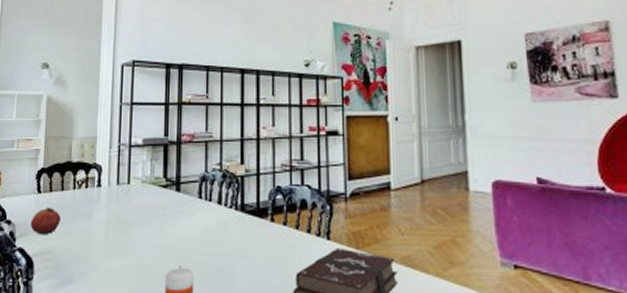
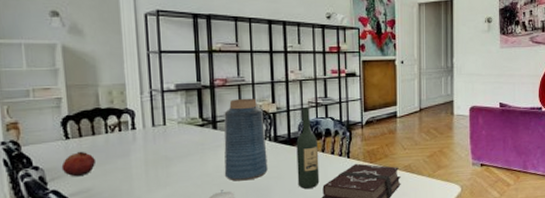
vase: none [184,157,232,257] -> present [224,98,268,181]
wine bottle: none [266,171,292,275] -> present [296,108,320,189]

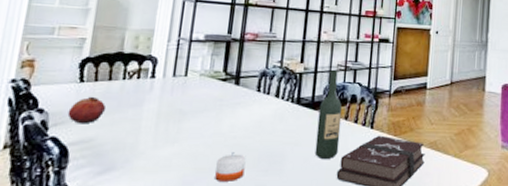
vase: present [224,98,268,181] -> none [238,55,290,144]

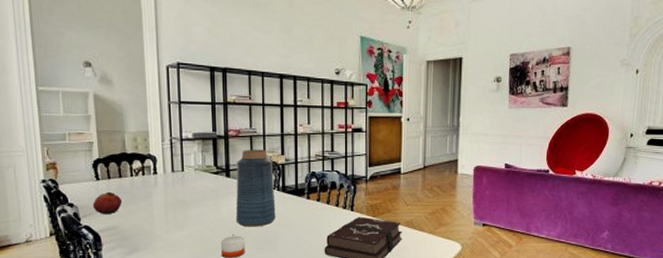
vase: none [238,55,290,144] -> present [235,149,276,227]
wine bottle: present [314,70,342,159] -> none [303,160,324,238]

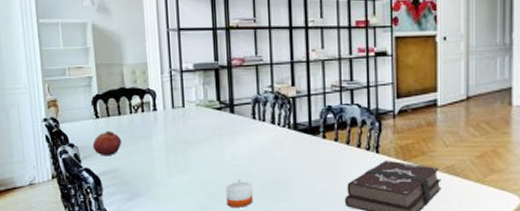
vase: present [235,149,276,227] -> none [241,80,287,172]

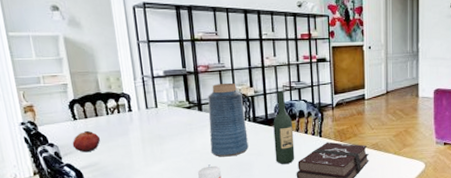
vase: none [241,80,287,172] -> present [208,82,249,157]
wine bottle: none [318,92,344,185] -> present [273,91,295,164]

